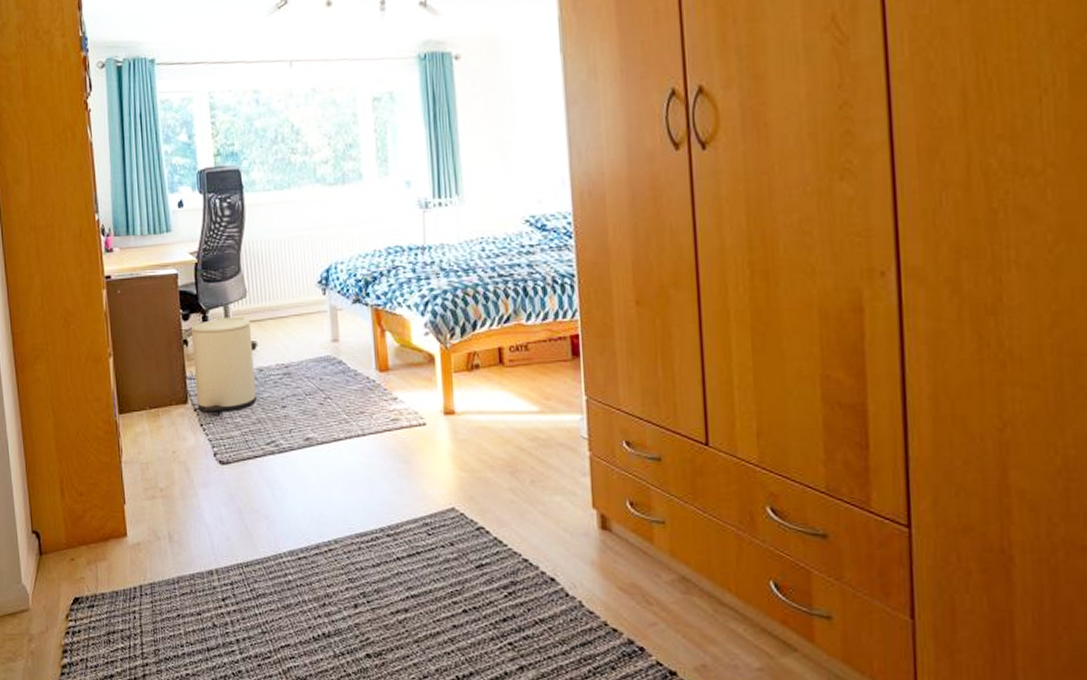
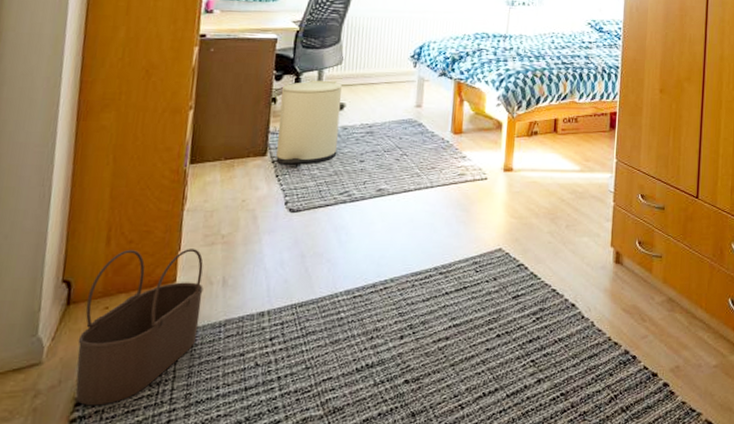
wicker basket: none [54,502,155,654] -> present [75,249,204,406]

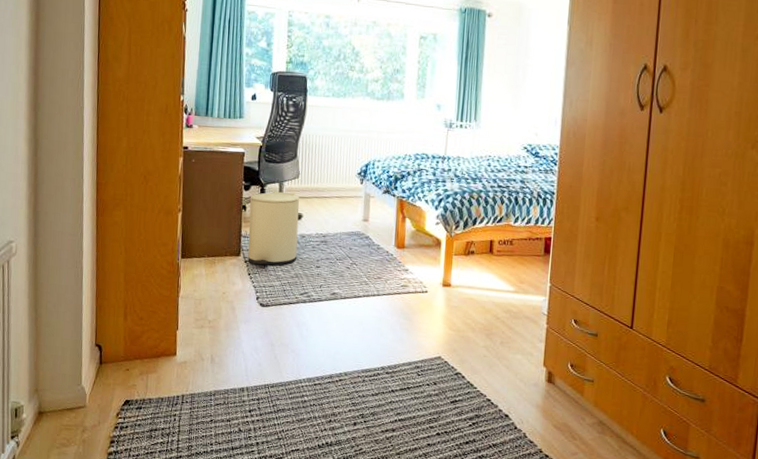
wicker basket: present [75,249,204,406] -> none [109,325,197,445]

